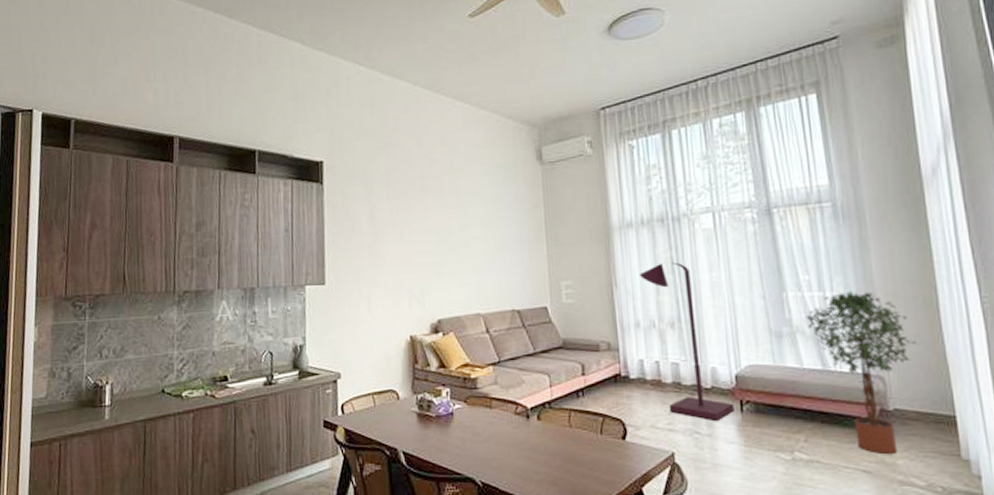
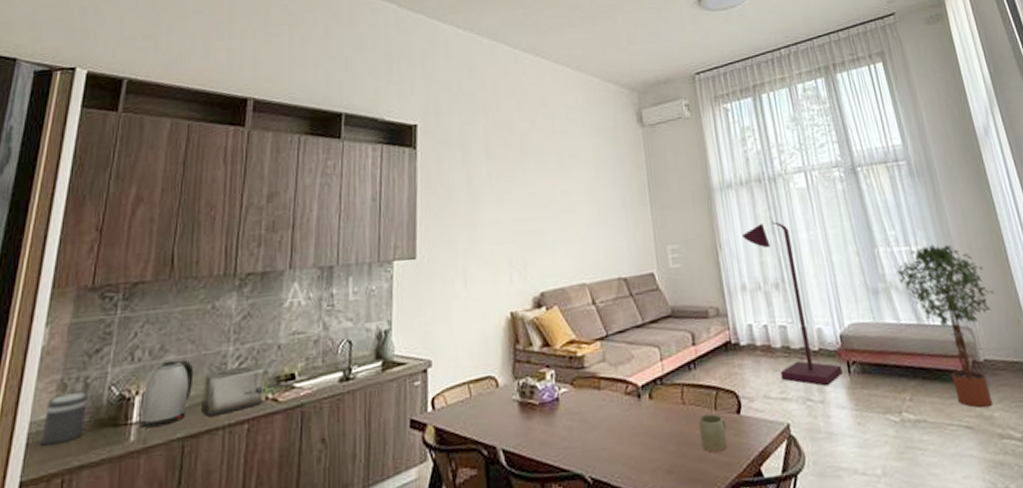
cylinder: none [41,378,72,418] -> present [41,391,88,447]
kettle: none [110,359,149,411] -> present [139,359,194,429]
toaster: none [155,366,207,406] -> present [200,363,269,417]
mug: none [583,437,611,471] -> present [698,413,727,453]

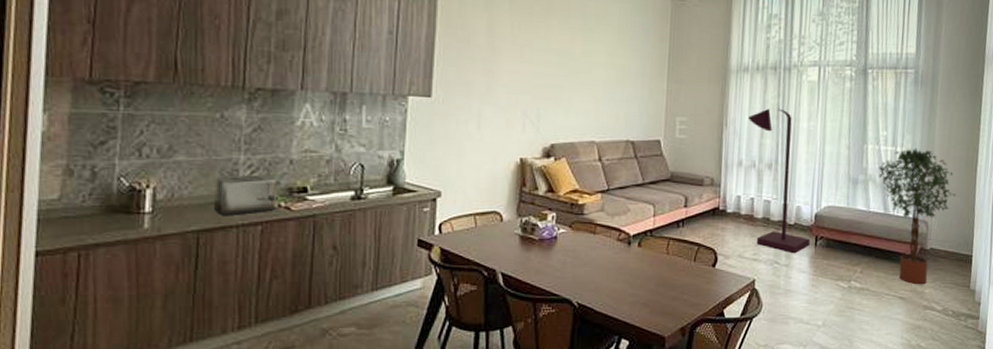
cylinder: present [41,391,88,447] -> none [52,178,97,224]
kettle: present [139,359,194,429] -> none [152,161,205,219]
mug: present [698,413,727,453] -> none [676,264,702,294]

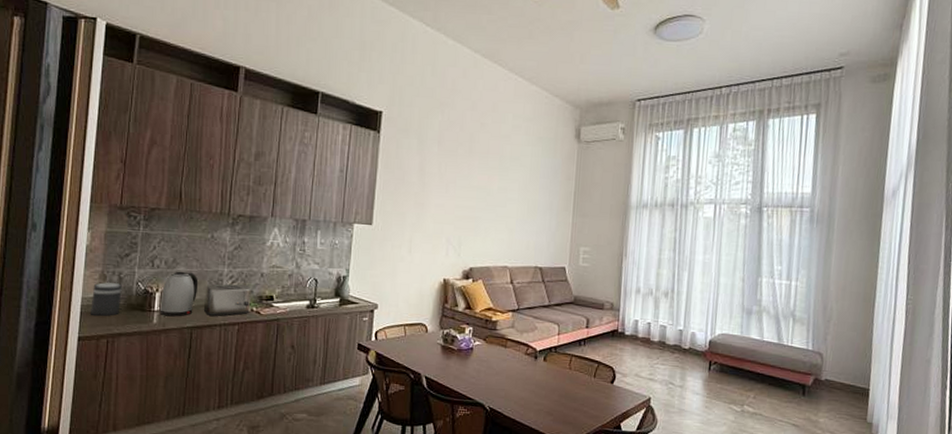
cylinder: none [52,178,97,224] -> present [91,282,122,317]
kettle: none [152,161,205,219] -> present [159,271,199,317]
floor lamp: present [748,108,810,254] -> none [647,241,704,376]
potted tree: present [878,148,956,285] -> none [772,282,852,414]

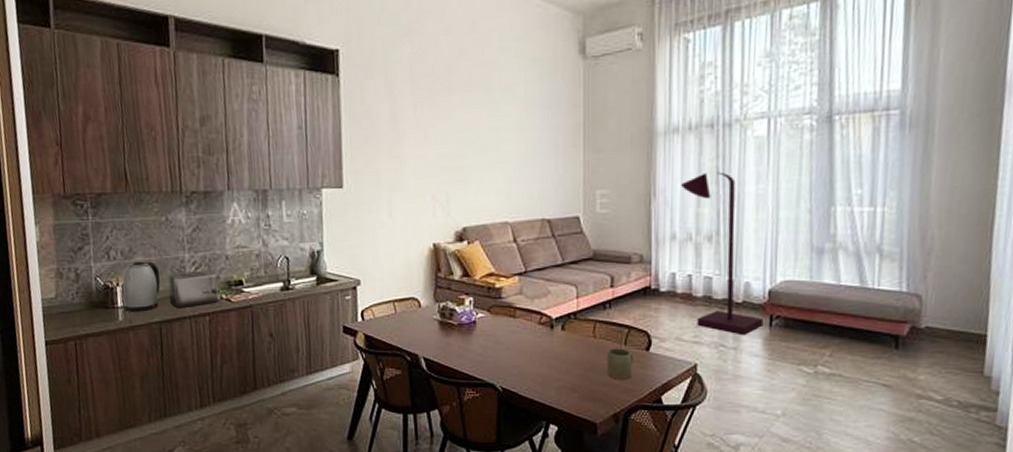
cylinder: present [91,282,122,317] -> none [51,279,83,318]
mug: none [577,379,601,407] -> present [606,348,634,379]
floor lamp: none [647,241,704,376] -> present [681,172,764,336]

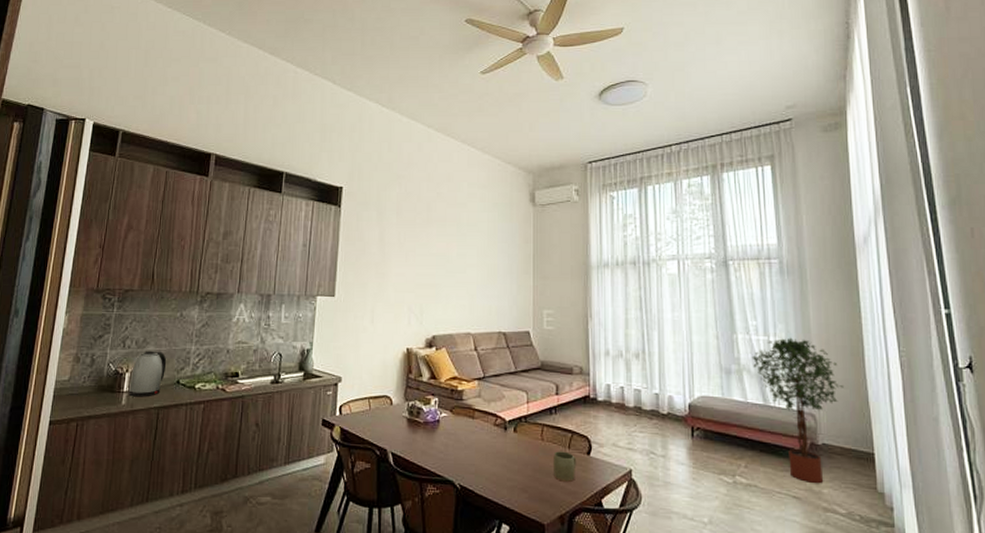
toaster: present [168,269,221,309] -> none [170,361,220,396]
floor lamp: present [681,172,764,336] -> none [612,300,686,445]
potted tree: none [851,206,962,370] -> present [752,337,844,484]

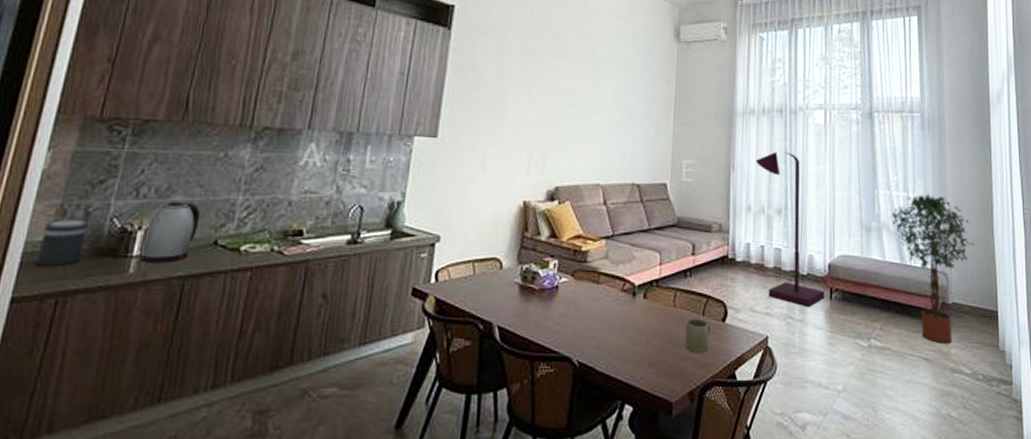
cylinder: none [63,364,94,400] -> present [35,219,89,268]
floor lamp: none [612,300,686,445] -> present [756,151,825,308]

